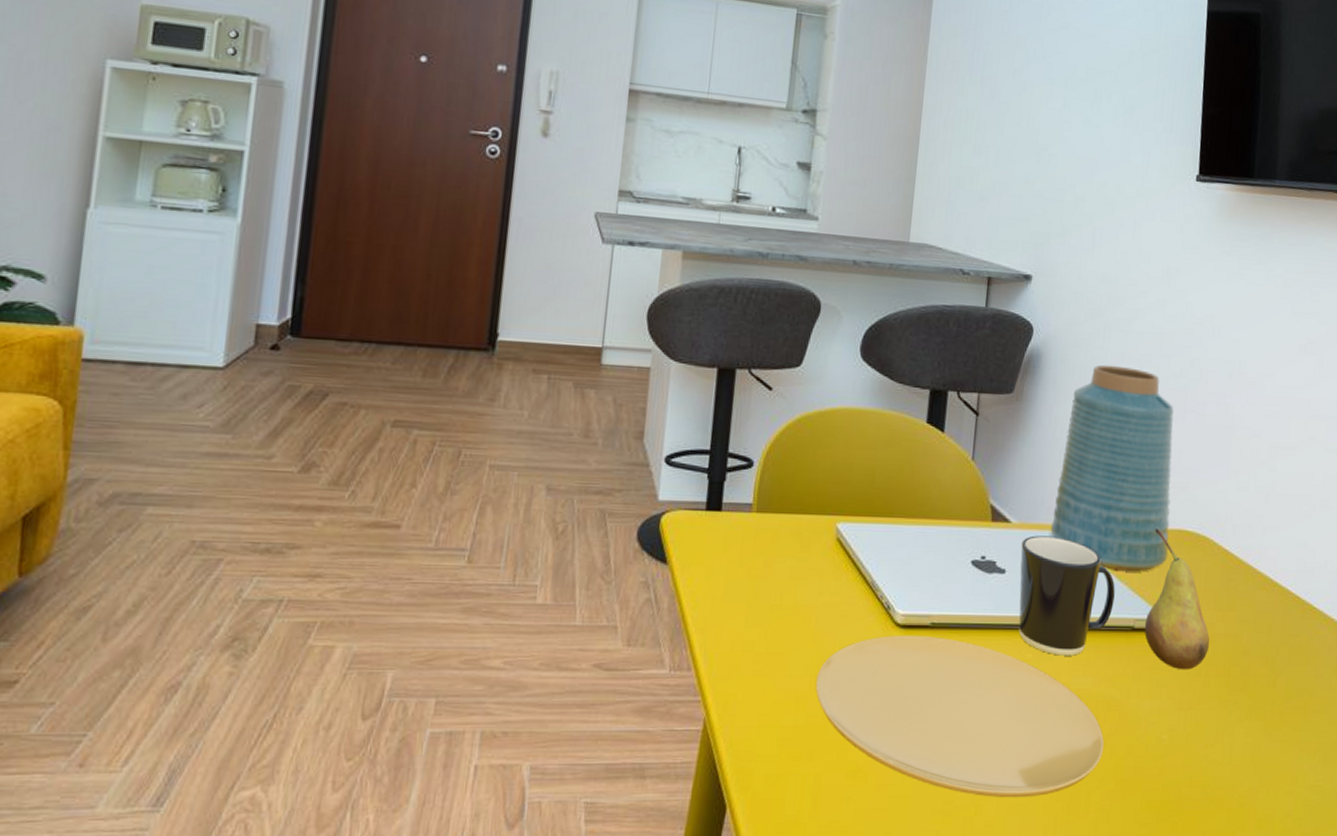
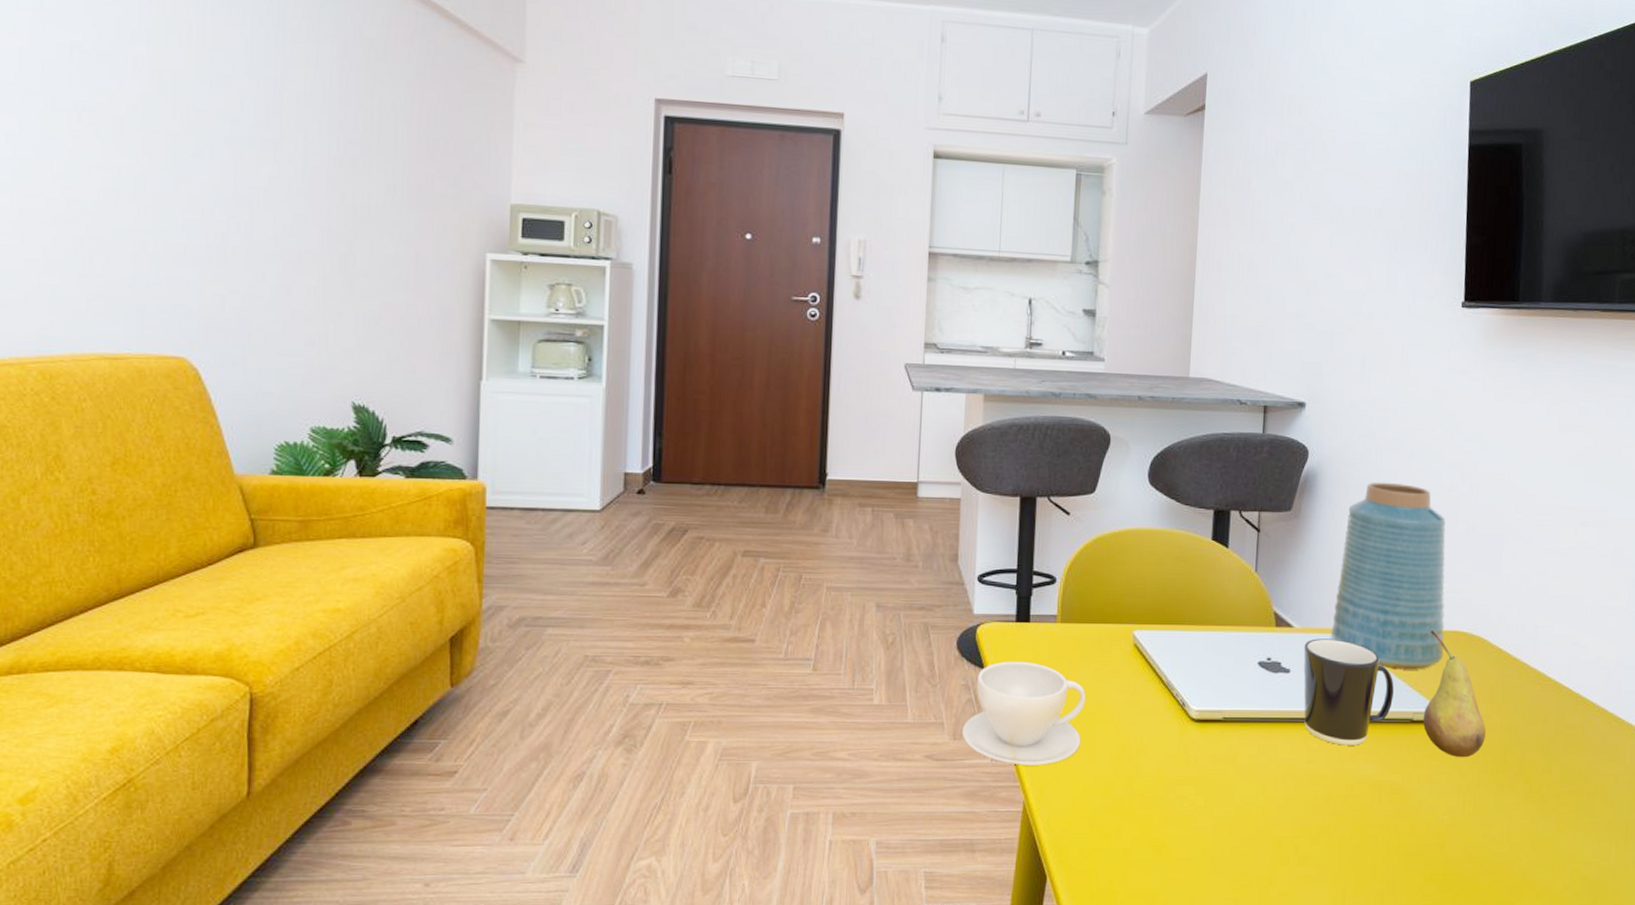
teacup: none [637,555,781,677] -> present [961,661,1087,766]
plate: present [815,636,1105,798] -> none [1121,729,1388,871]

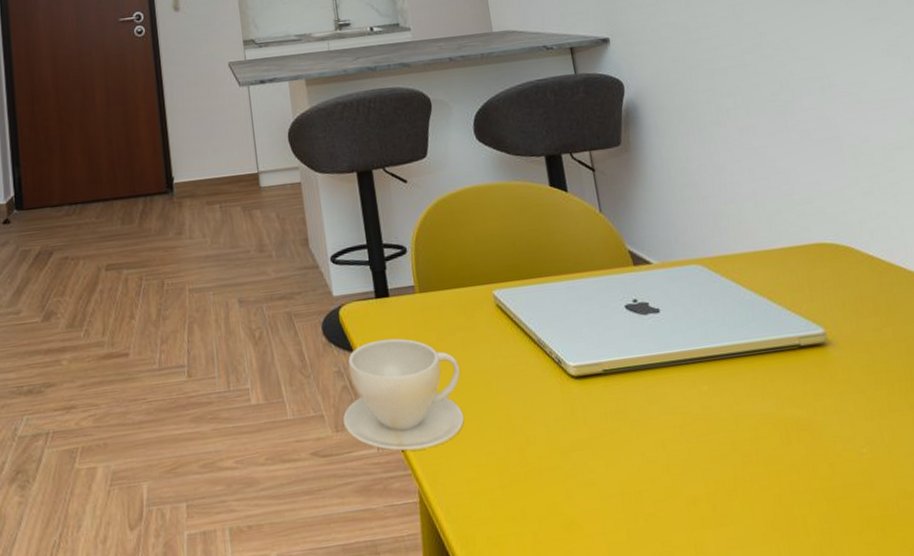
mug: present [1303,638,1394,746] -> none [667,269,774,384]
vase: present [1331,482,1446,669] -> none [677,101,814,292]
fruit: present [1422,630,1486,758] -> none [792,245,883,381]

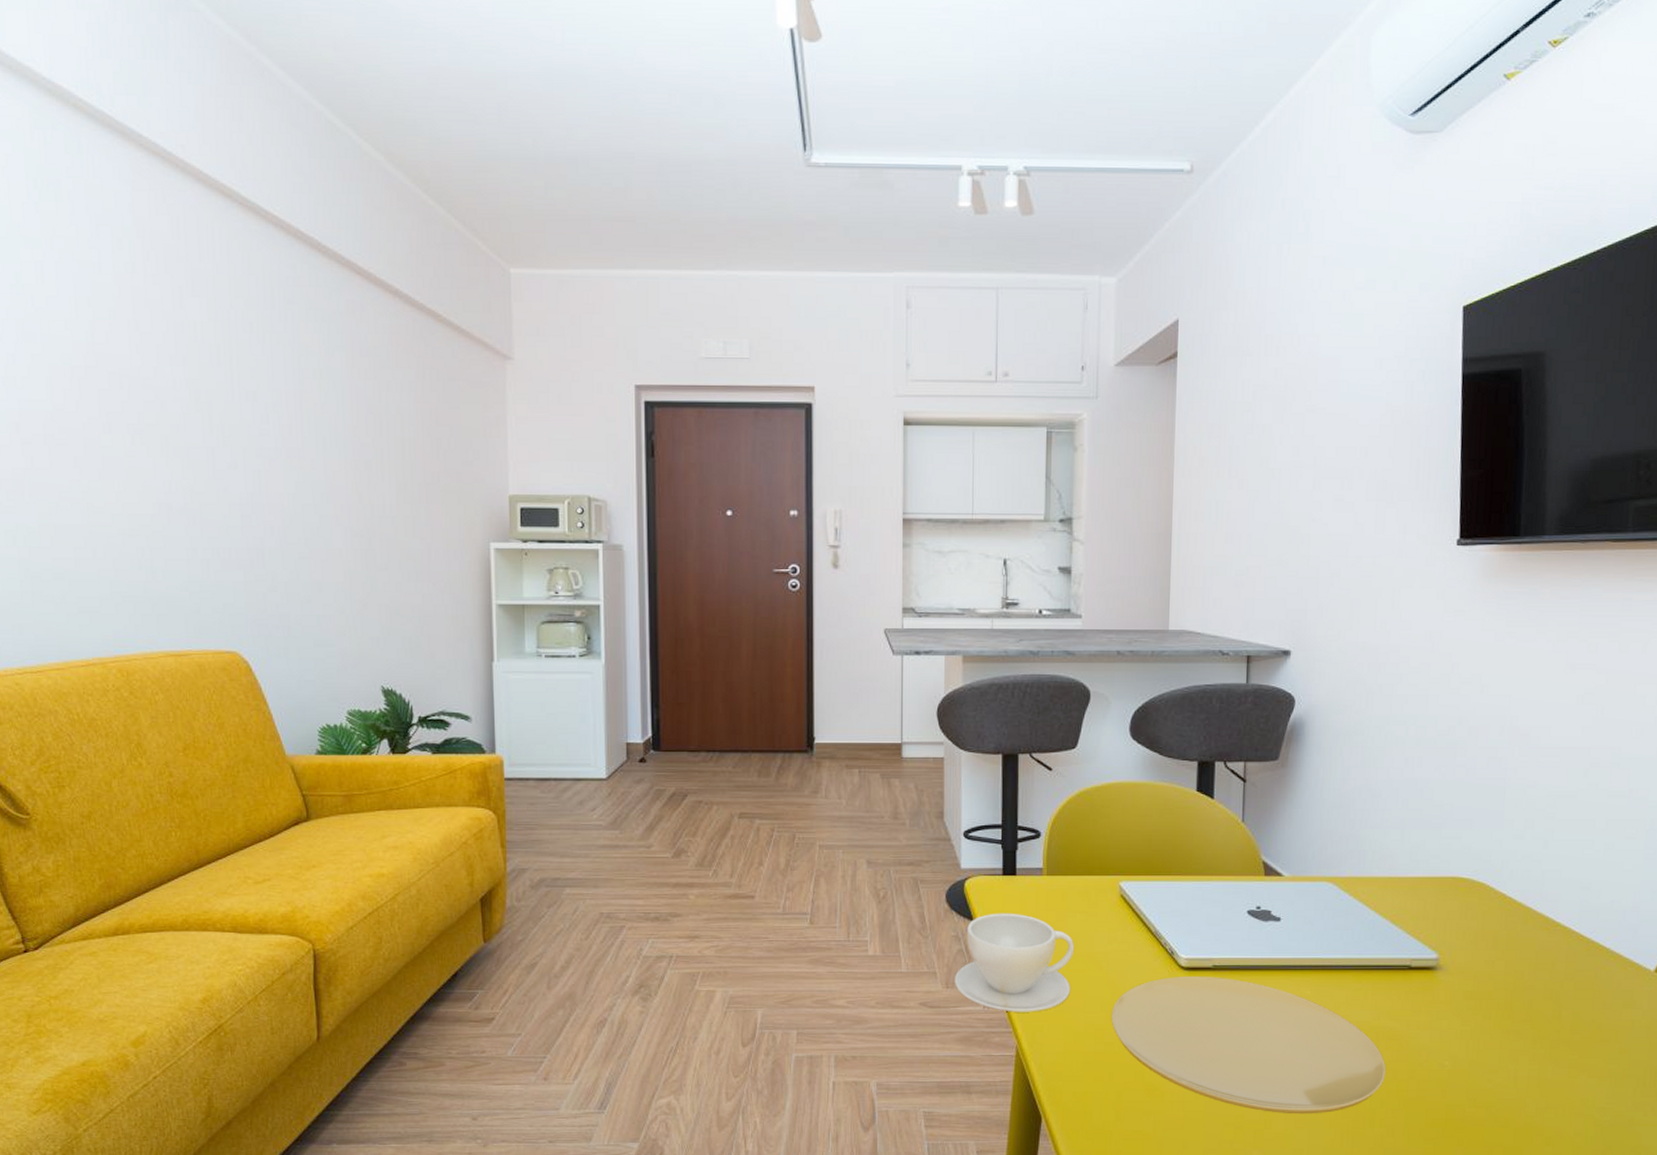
plate: none [510,382,807,534] -> present [1111,976,1386,1114]

